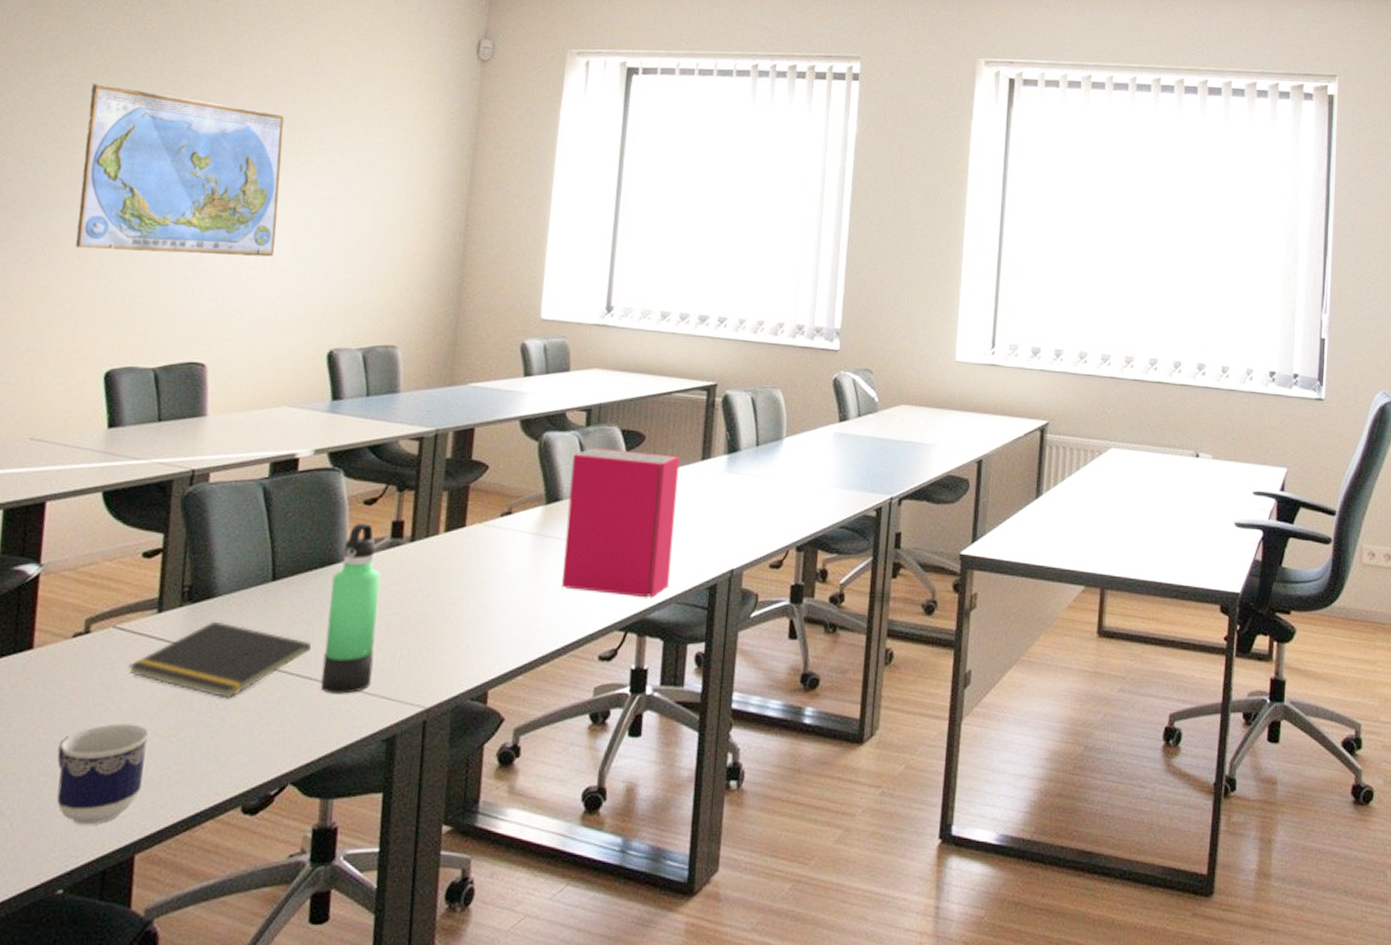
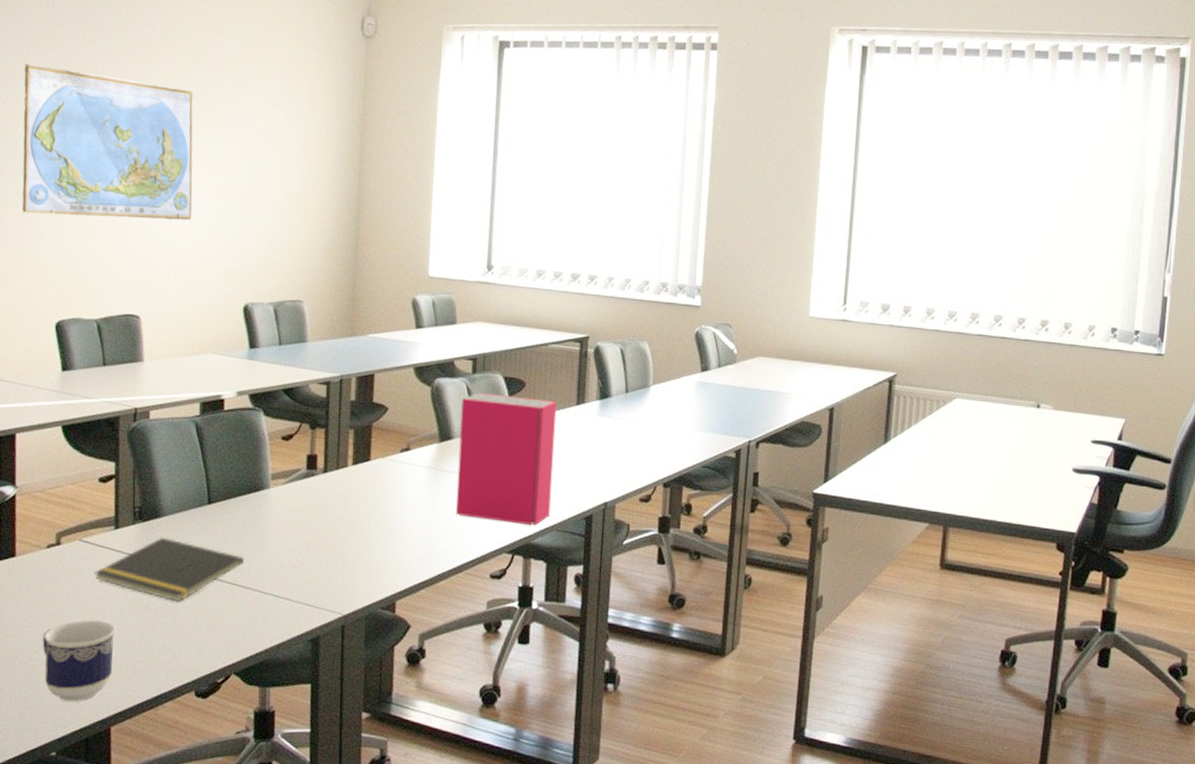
thermos bottle: present [320,522,381,694] -> none [254,455,300,601]

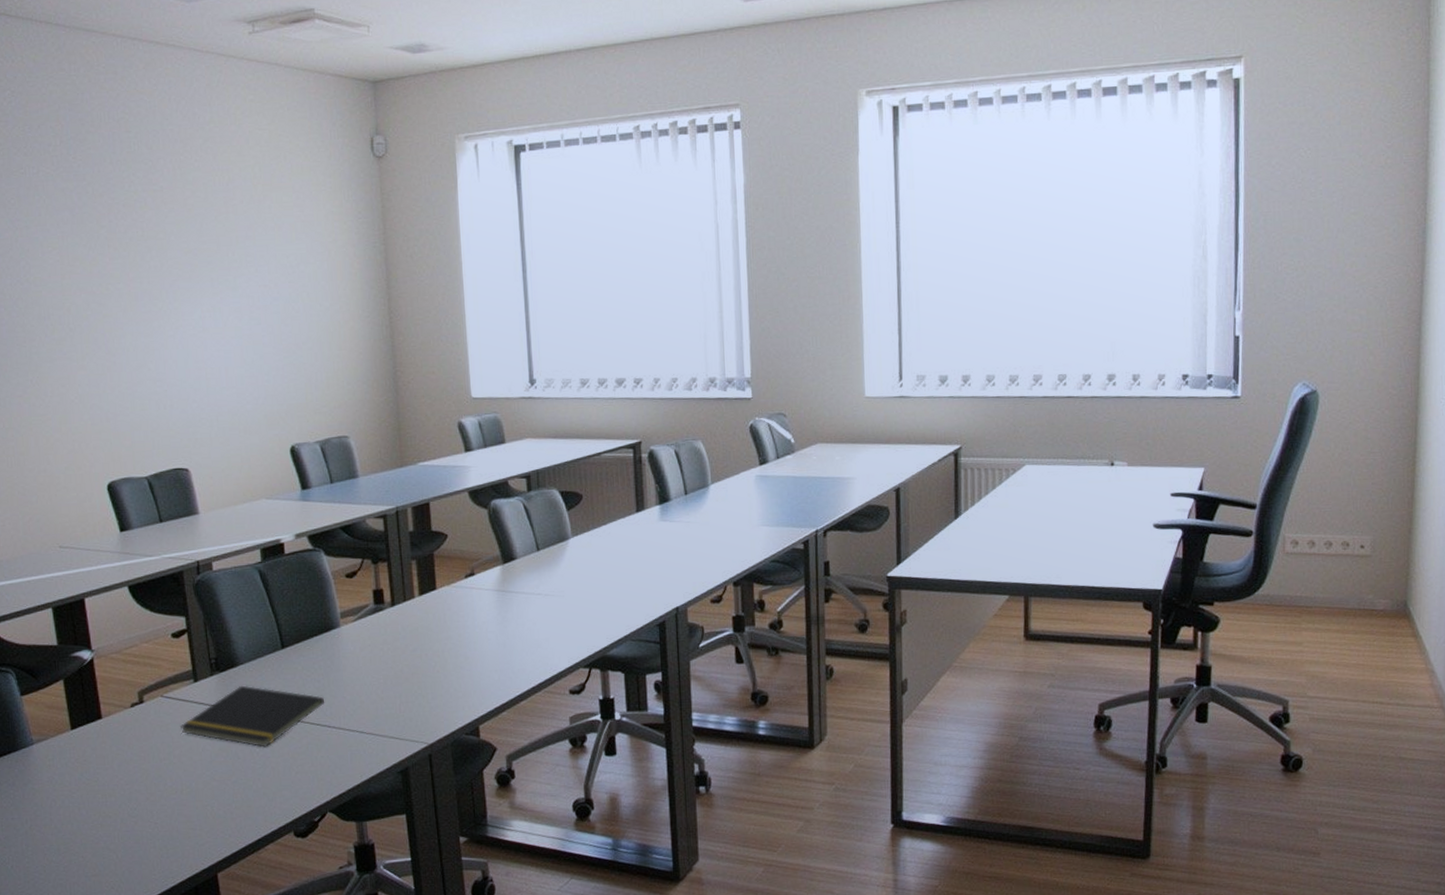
world map: present [22,64,194,220] -> none [38,225,226,378]
cup: present [42,620,116,702] -> none [139,772,212,853]
hardback book: present [455,393,557,526] -> none [520,509,623,638]

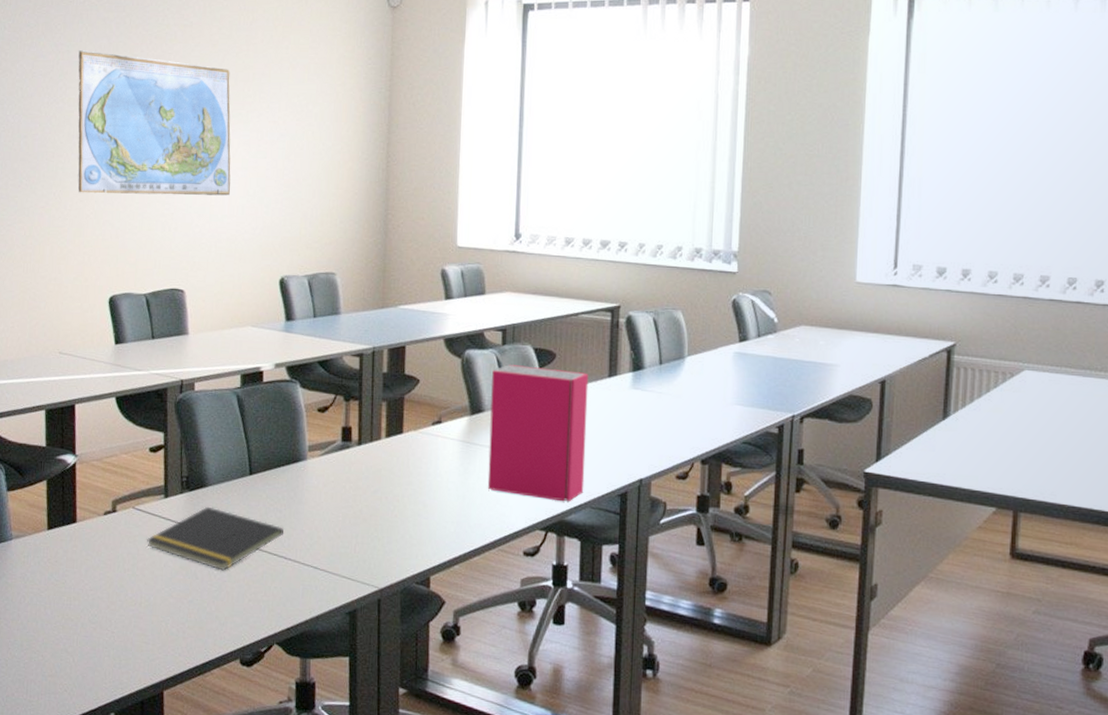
world map: none [38,225,226,378] -> present [78,50,231,196]
hardback book: none [520,509,623,638] -> present [487,365,589,502]

